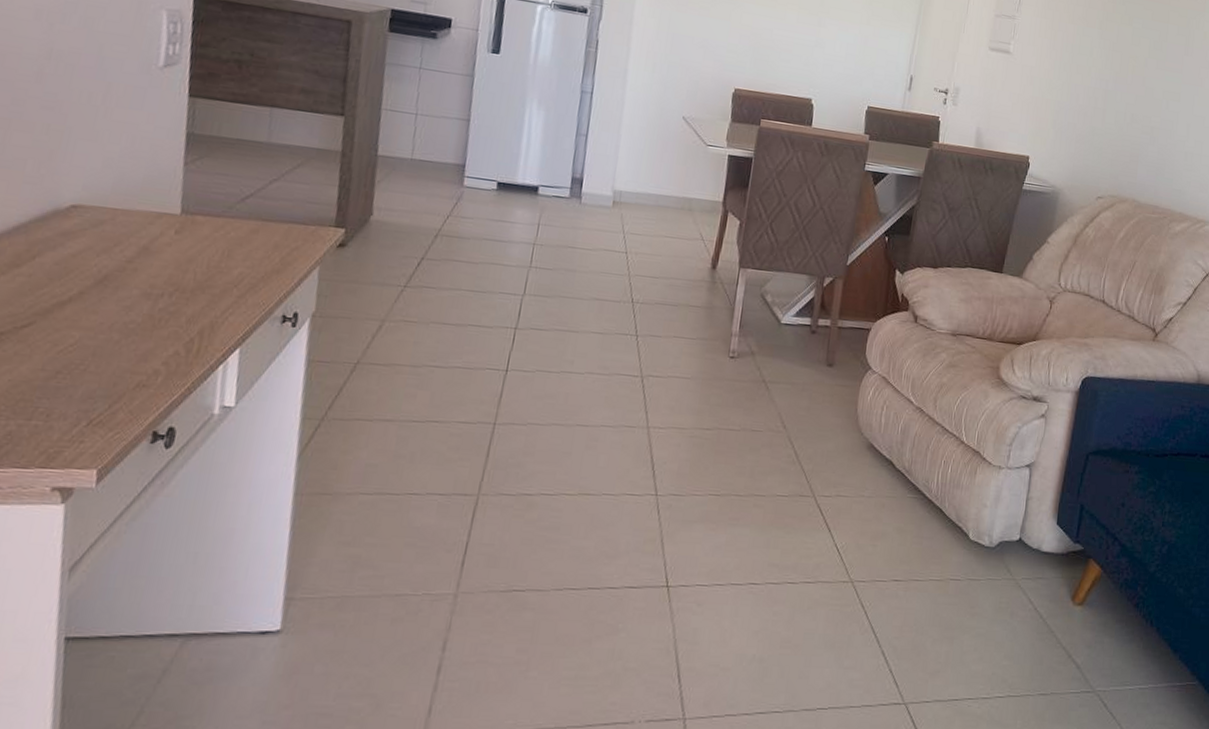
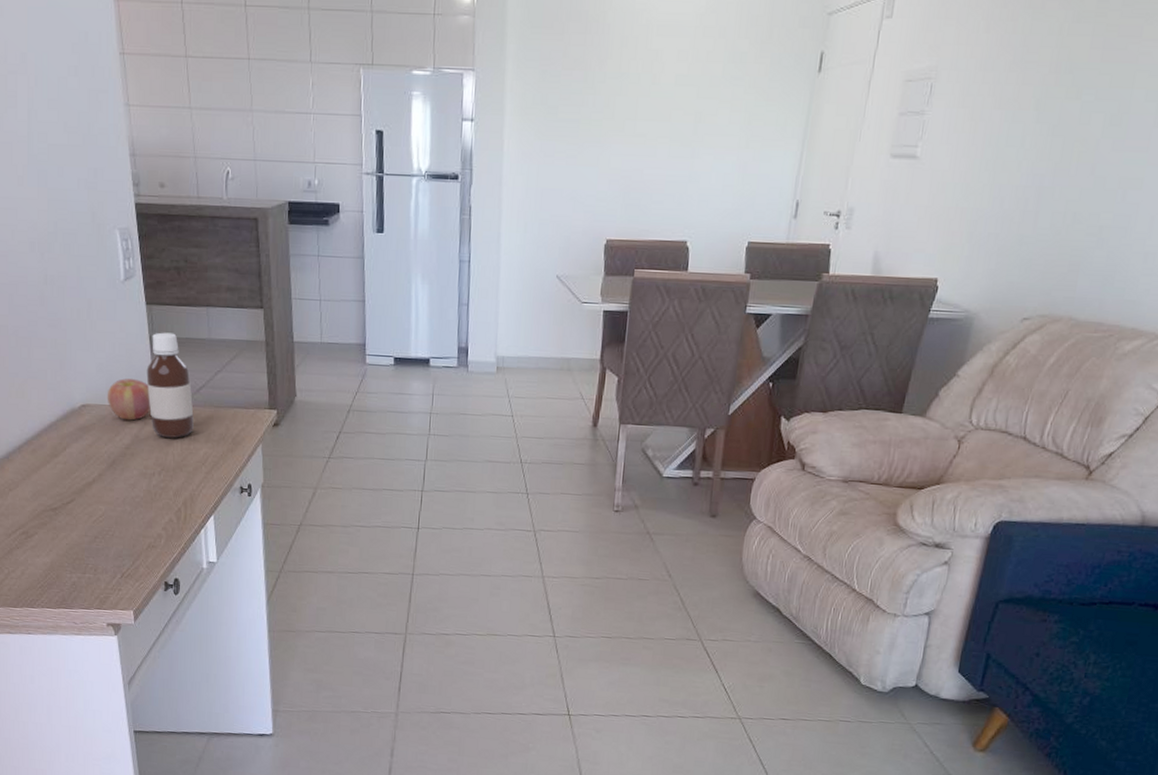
apple: none [110,178,175,229] -> present [107,378,151,421]
bottle: none [170,129,235,254] -> present [146,332,194,438]

